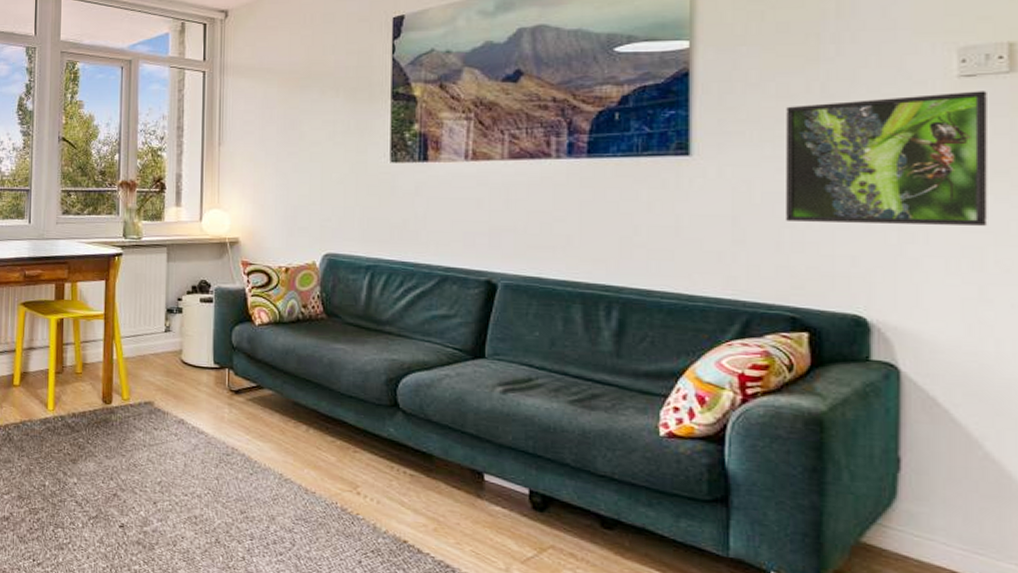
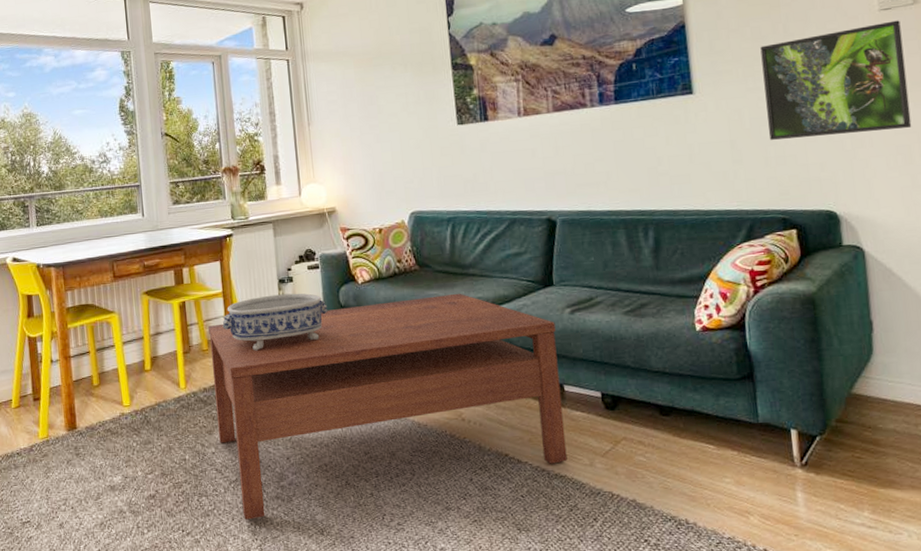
coffee table: none [82,347,482,562] -> present [208,293,568,520]
decorative bowl: none [100,324,218,382] -> present [222,293,328,351]

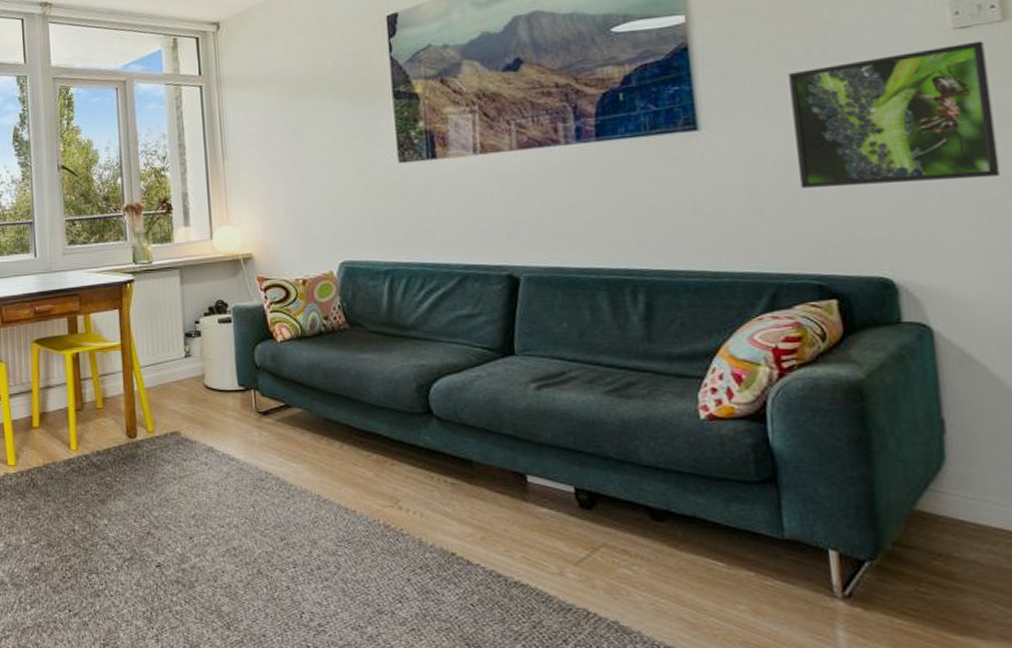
coffee table: present [208,293,568,520] -> none [104,358,530,605]
decorative bowl: present [222,293,328,351] -> none [119,349,241,413]

